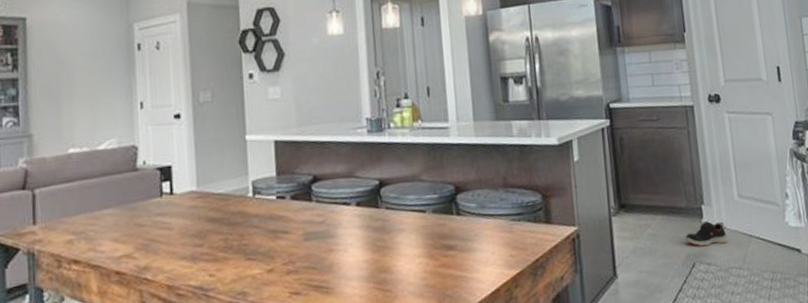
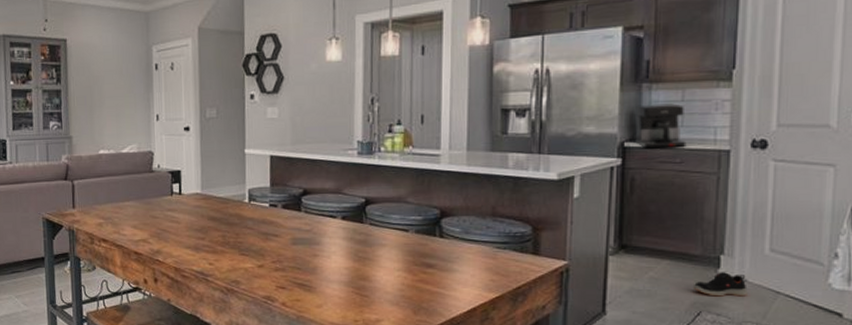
coffee maker: none [614,65,660,109] -> present [635,103,687,149]

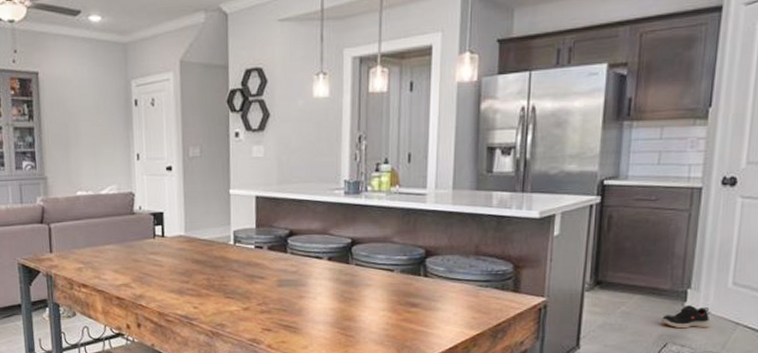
coffee maker: present [635,103,687,149] -> none [614,141,662,187]

